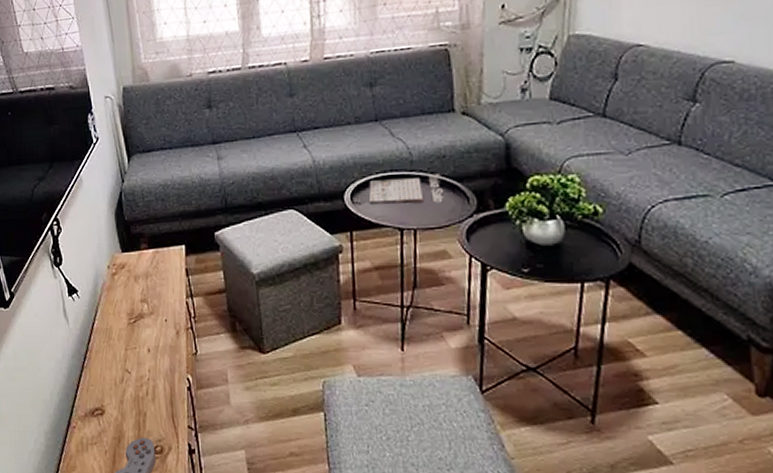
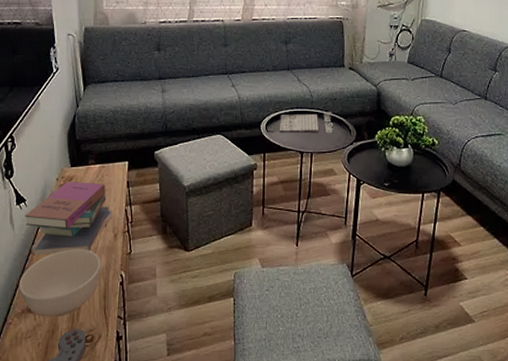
books: none [78,268,173,353] -> present [24,181,113,256]
bowl: none [79,347,165,423] -> present [19,249,101,317]

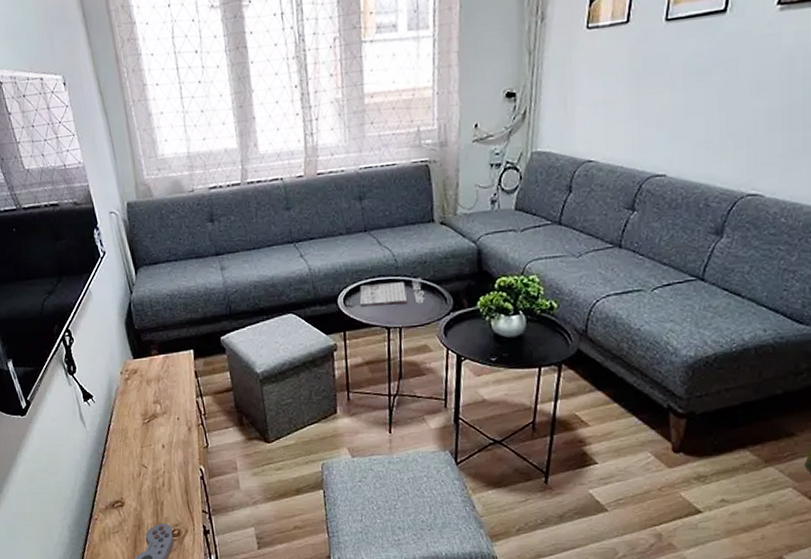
bowl: present [19,249,101,317] -> none [99,443,179,513]
books: present [24,181,113,256] -> none [93,374,184,452]

